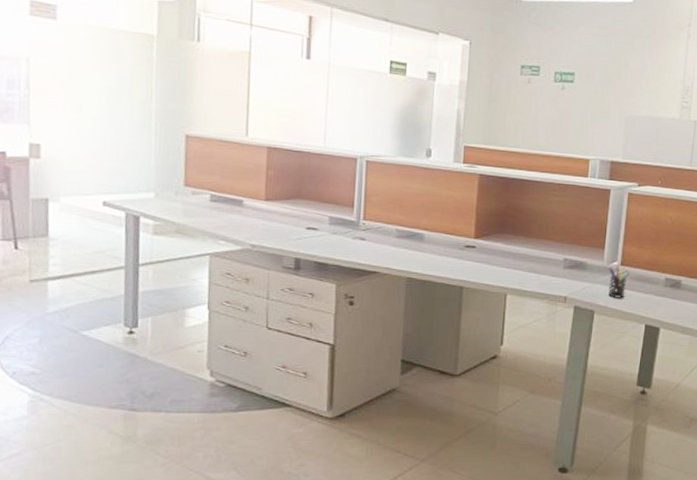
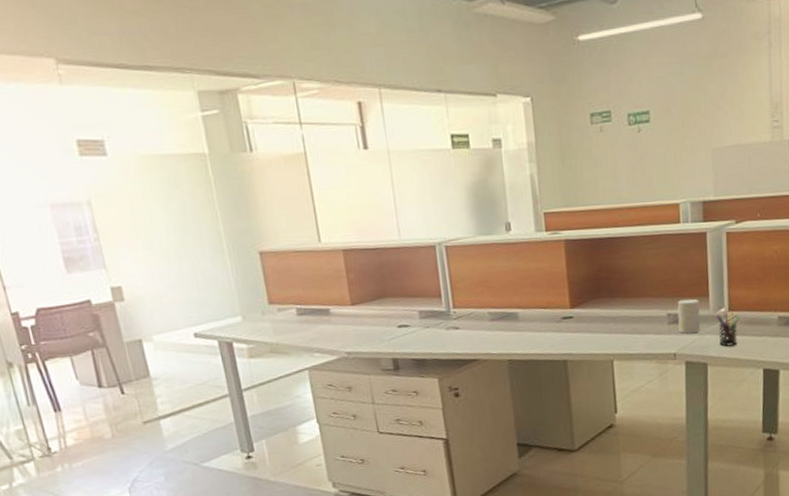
cup: none [572,247,595,280] -> present [677,298,701,334]

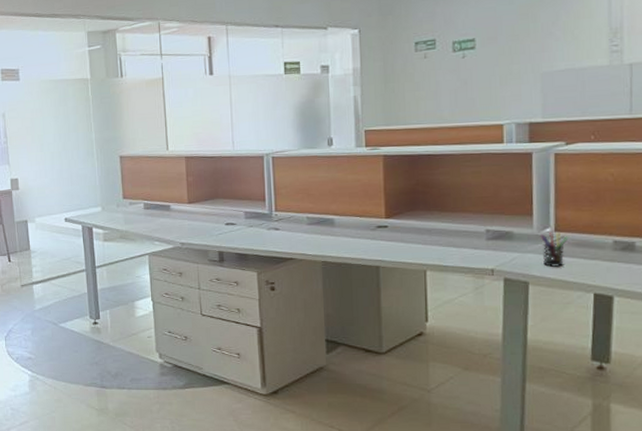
cup: present [677,298,701,334] -> none [497,216,522,250]

